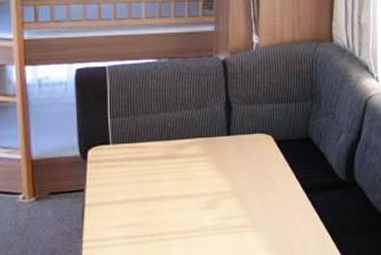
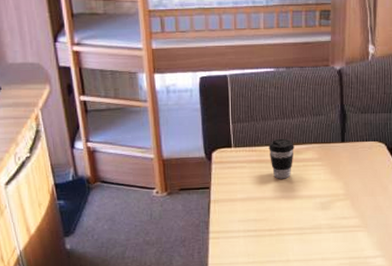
coffee cup: none [150,133,178,177] -> present [268,138,294,179]

